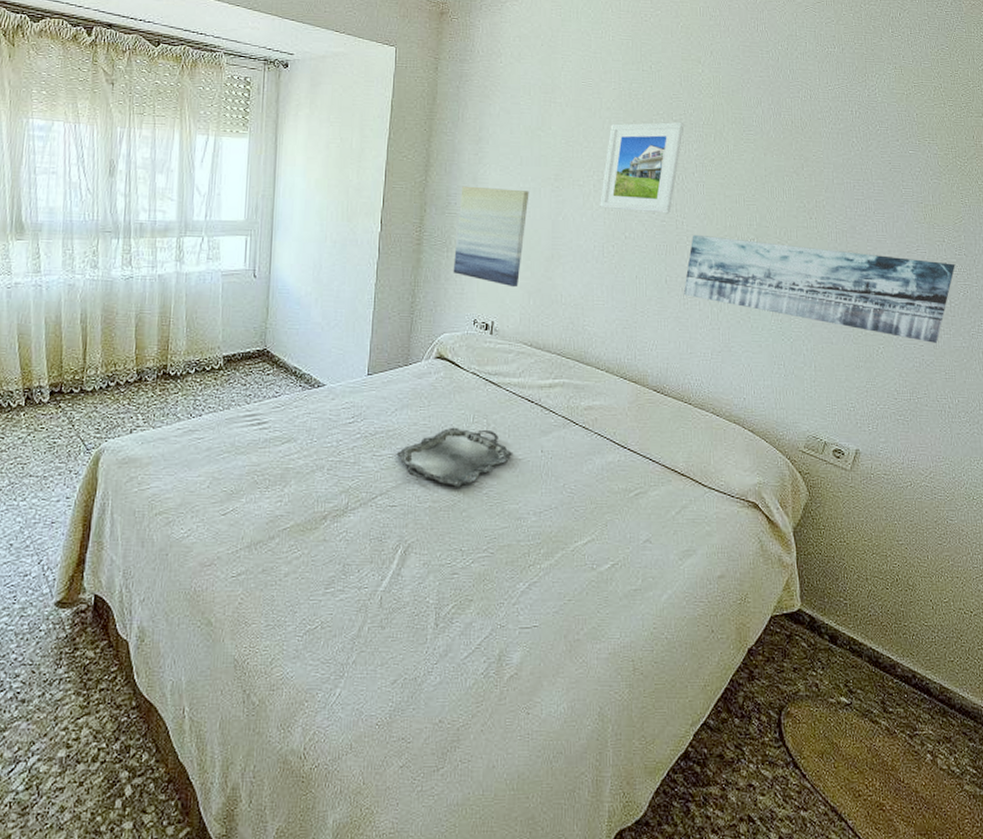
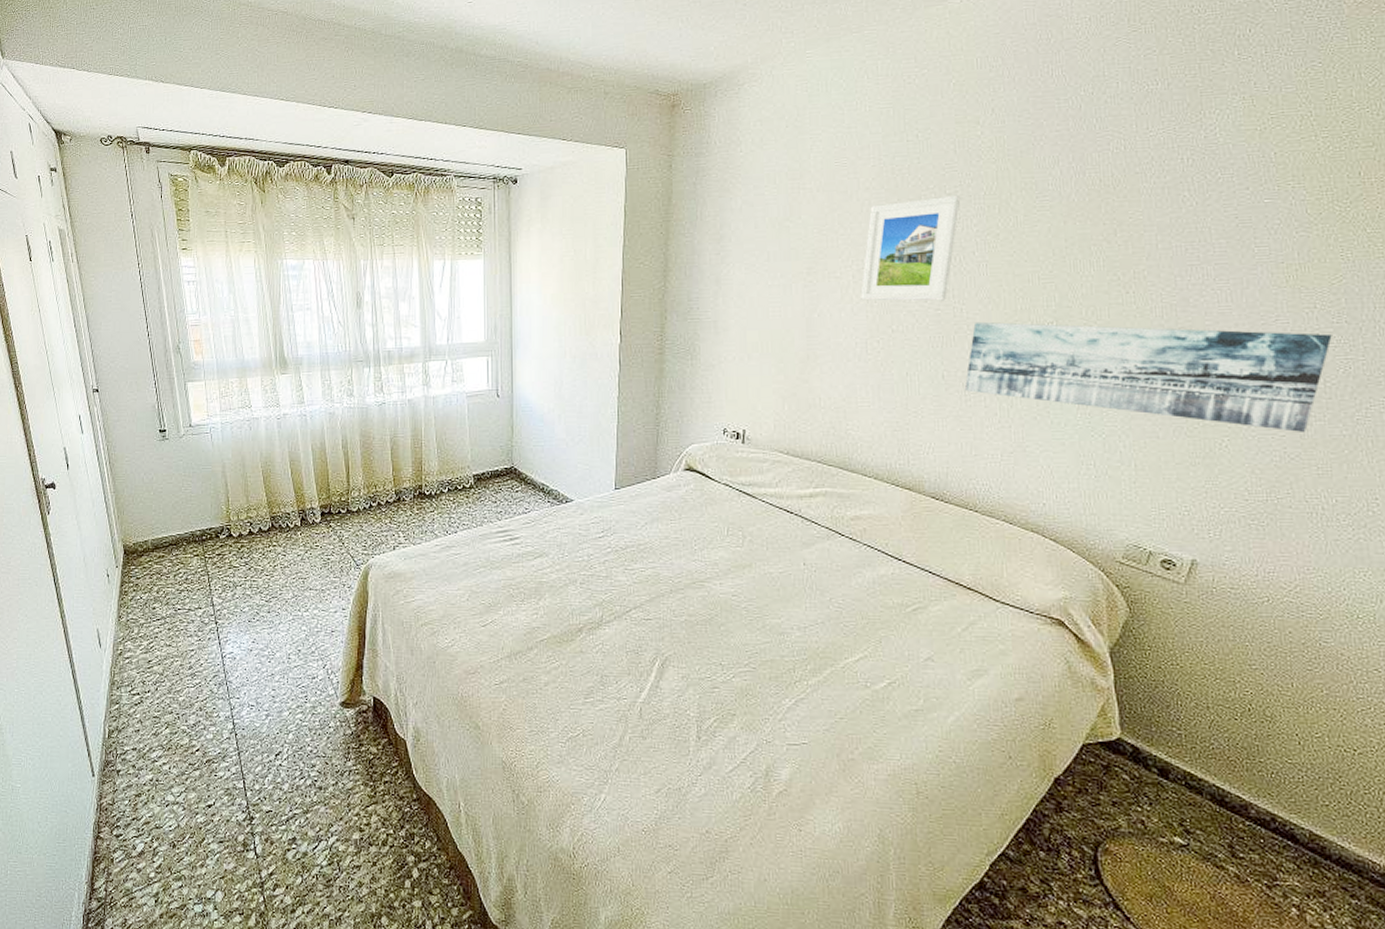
serving tray: present [396,427,513,487] -> none [648,540,773,601]
wall art: present [453,186,529,288] -> none [698,288,779,393]

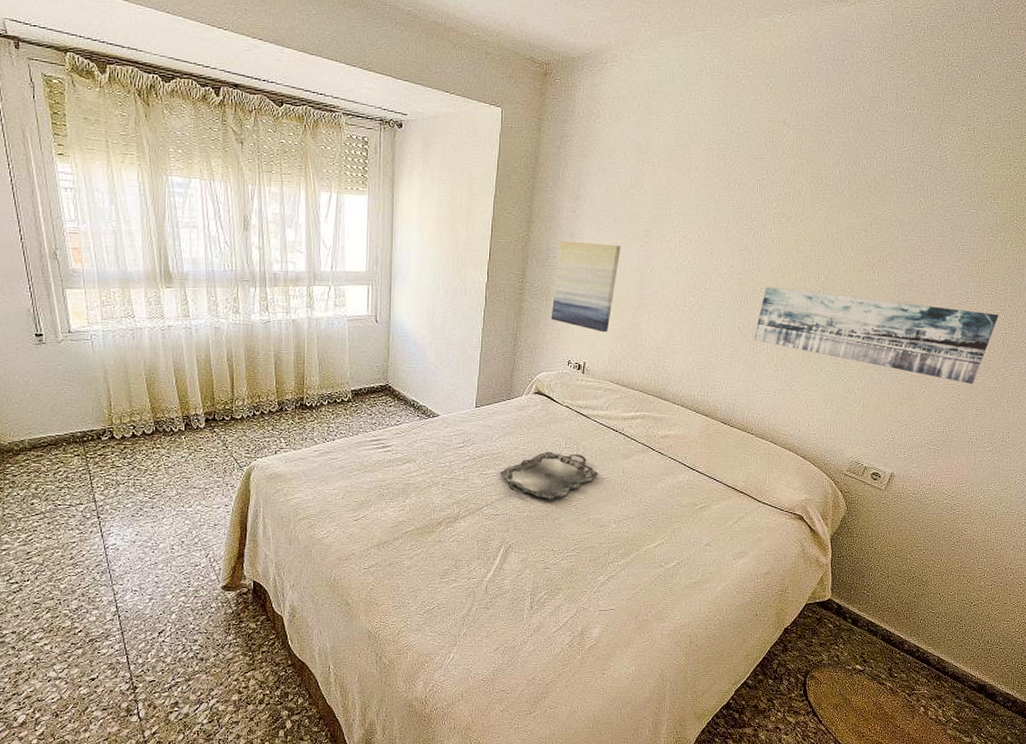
serving tray: none [648,540,773,601] -> present [499,451,599,500]
wall art: none [698,288,779,393] -> present [551,240,621,333]
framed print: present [860,194,961,301] -> none [684,181,766,267]

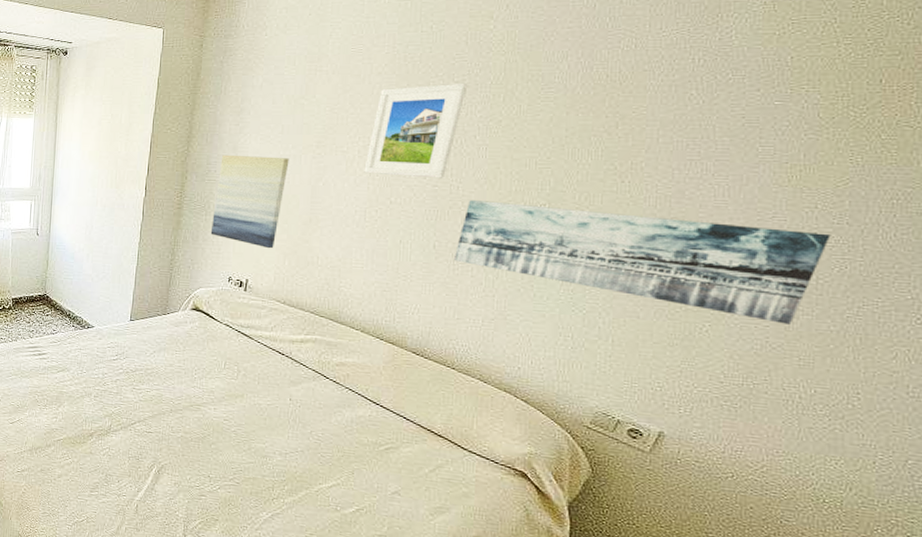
serving tray: present [499,451,599,500] -> none [153,371,262,423]
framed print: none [684,181,766,267] -> present [364,82,468,178]

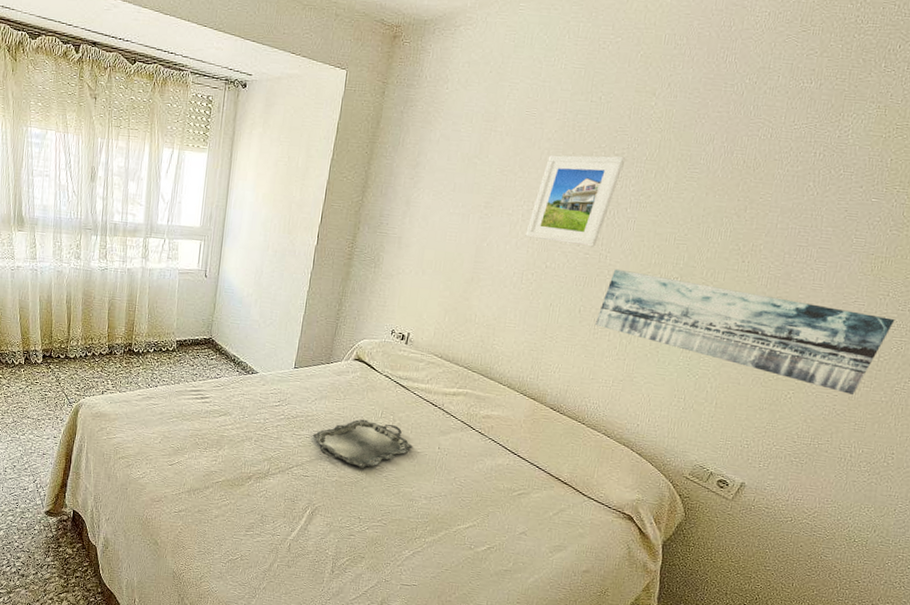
serving tray: none [153,371,262,423] -> present [312,419,414,468]
wall art: present [210,154,289,249] -> none [378,207,458,305]

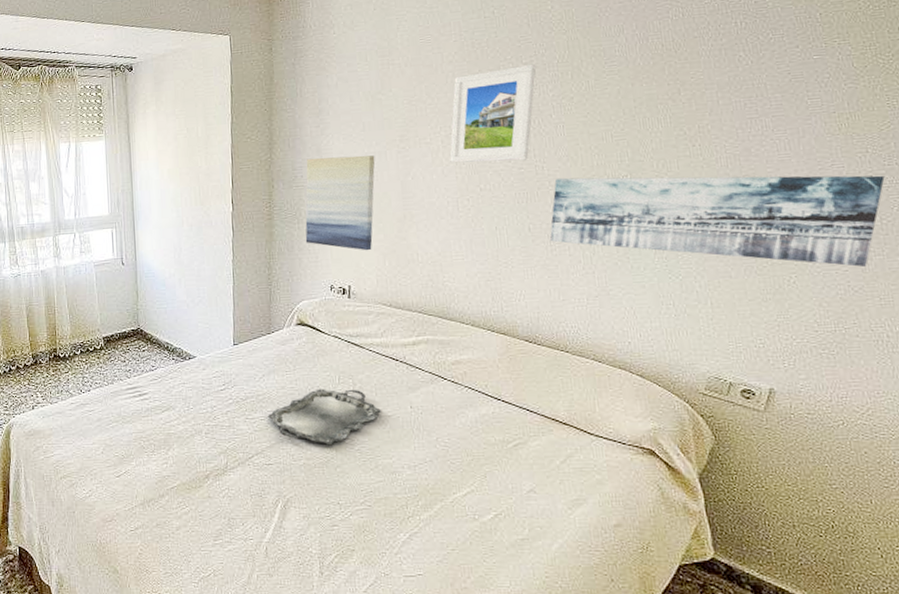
wall art: none [378,207,458,305] -> present [305,155,375,251]

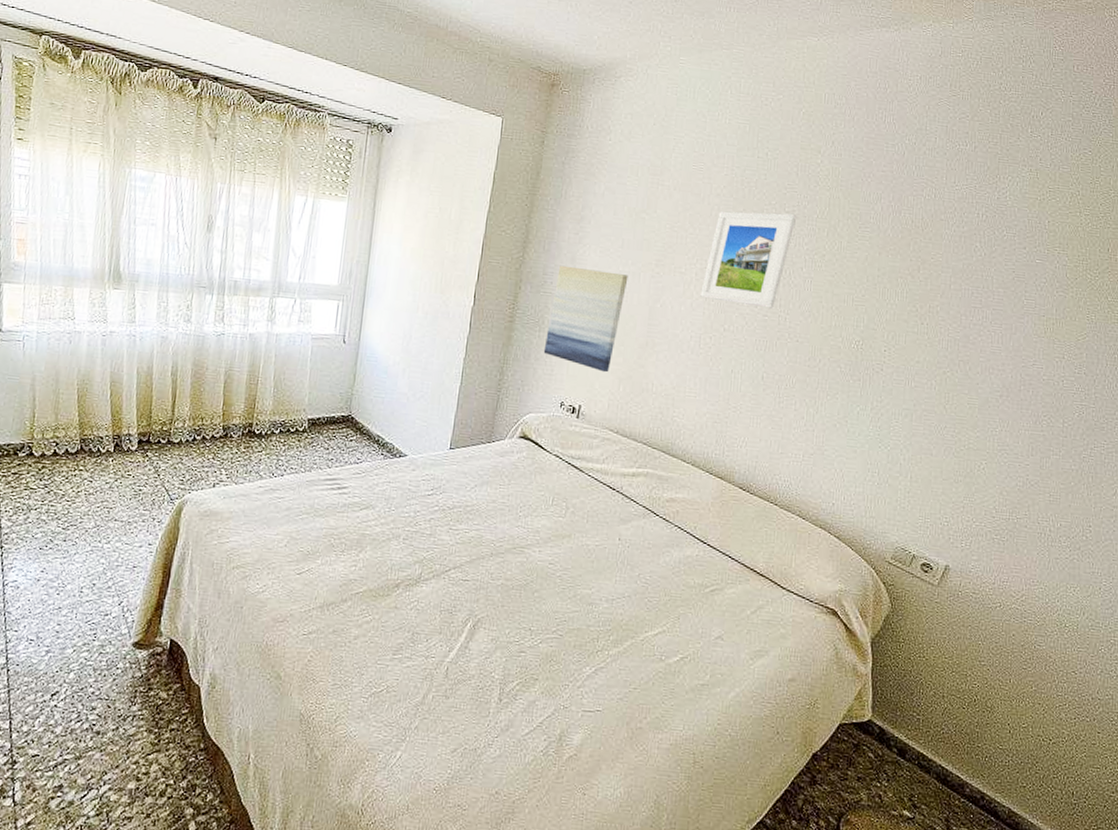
serving tray: present [267,388,382,445] -> none [472,507,591,567]
wall art: present [549,175,885,267] -> none [779,331,1073,463]

